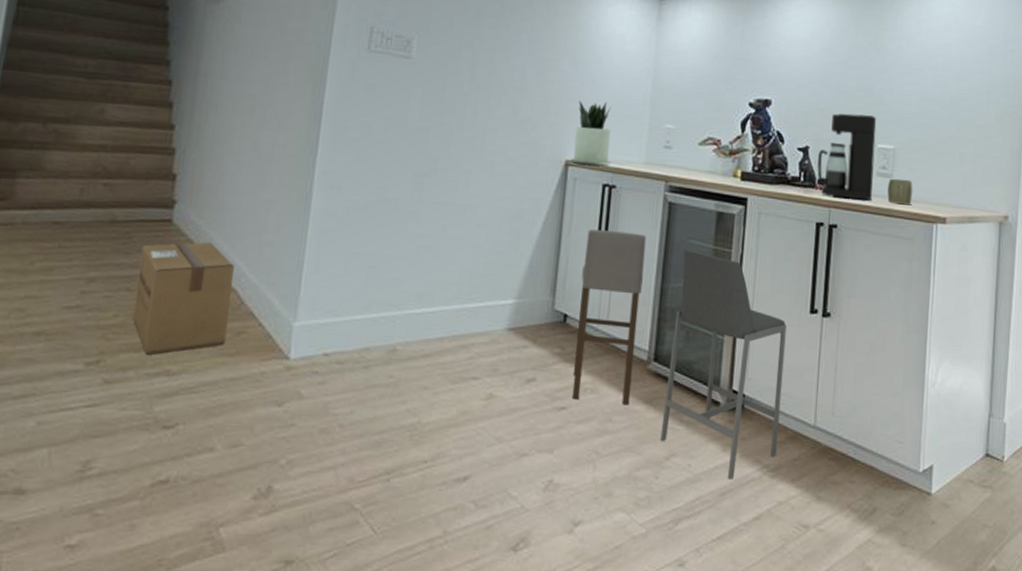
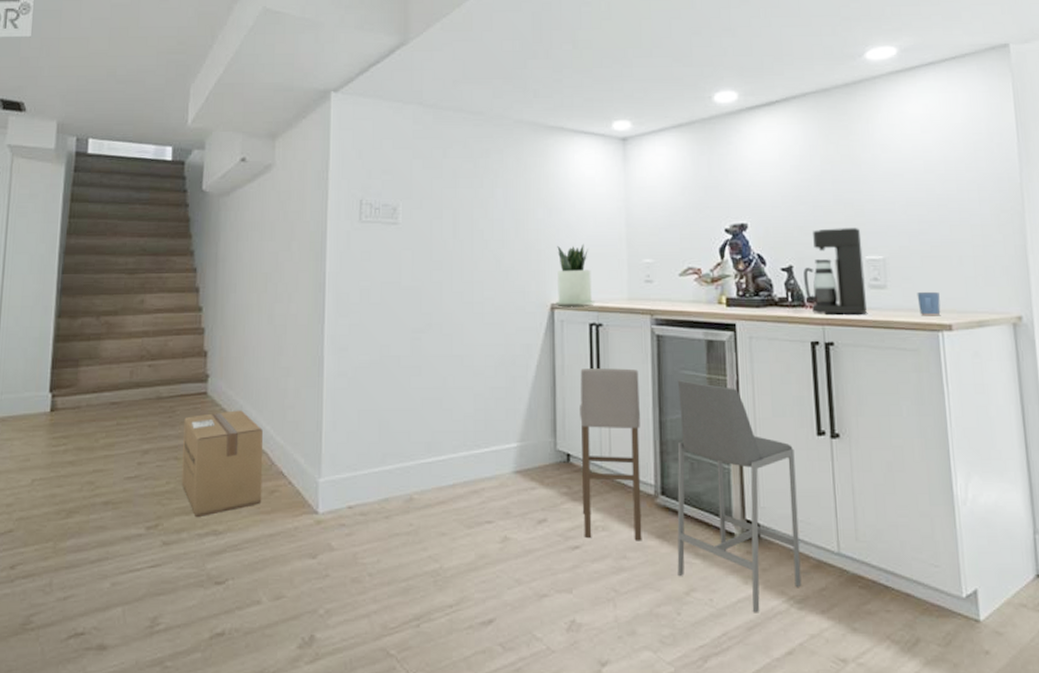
mug: present [887,178,913,205] -> none [882,289,911,315]
mug: none [919,183,939,209] -> present [917,291,941,316]

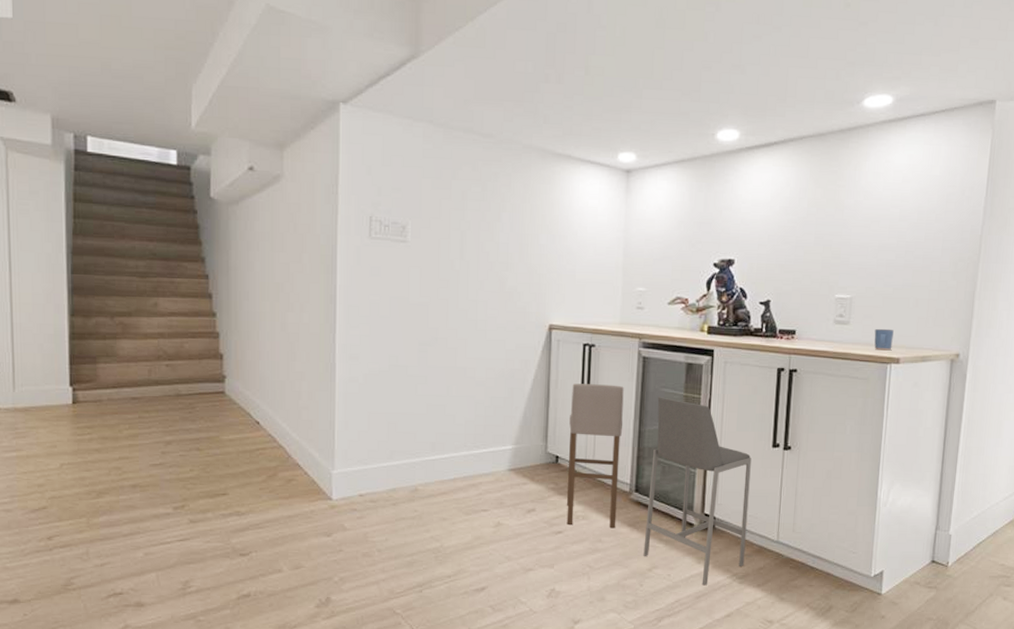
box: present [181,410,263,516] -> none [204,409,280,500]
planter: present [555,244,596,306] -> none [553,270,590,328]
coffee maker: present [803,228,867,315] -> none [778,267,834,346]

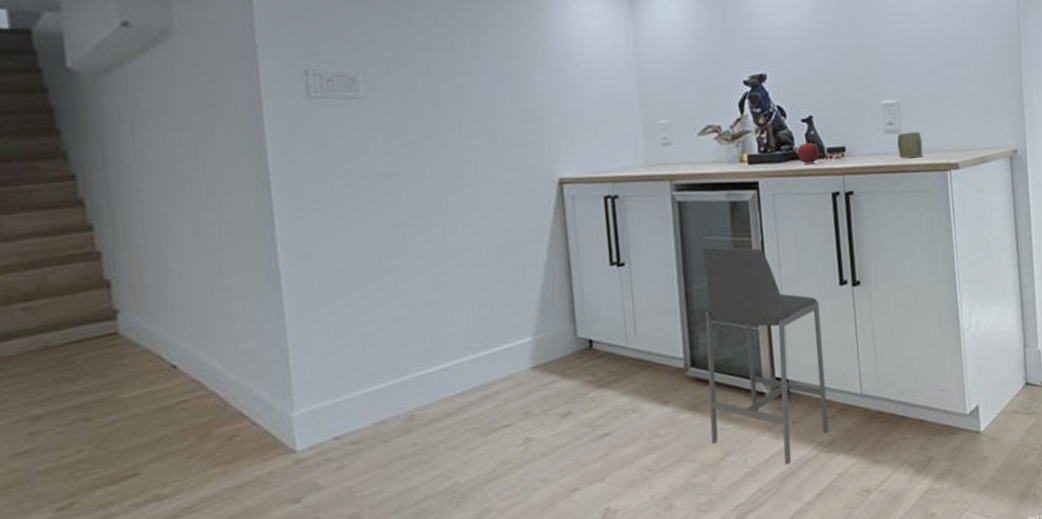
bar stool: present [566,383,624,529] -> none [597,240,674,423]
fruit: none [752,321,772,342] -> present [797,141,820,165]
mug: none [844,325,869,349] -> present [897,131,923,159]
mug: present [874,328,894,351] -> none [928,131,949,157]

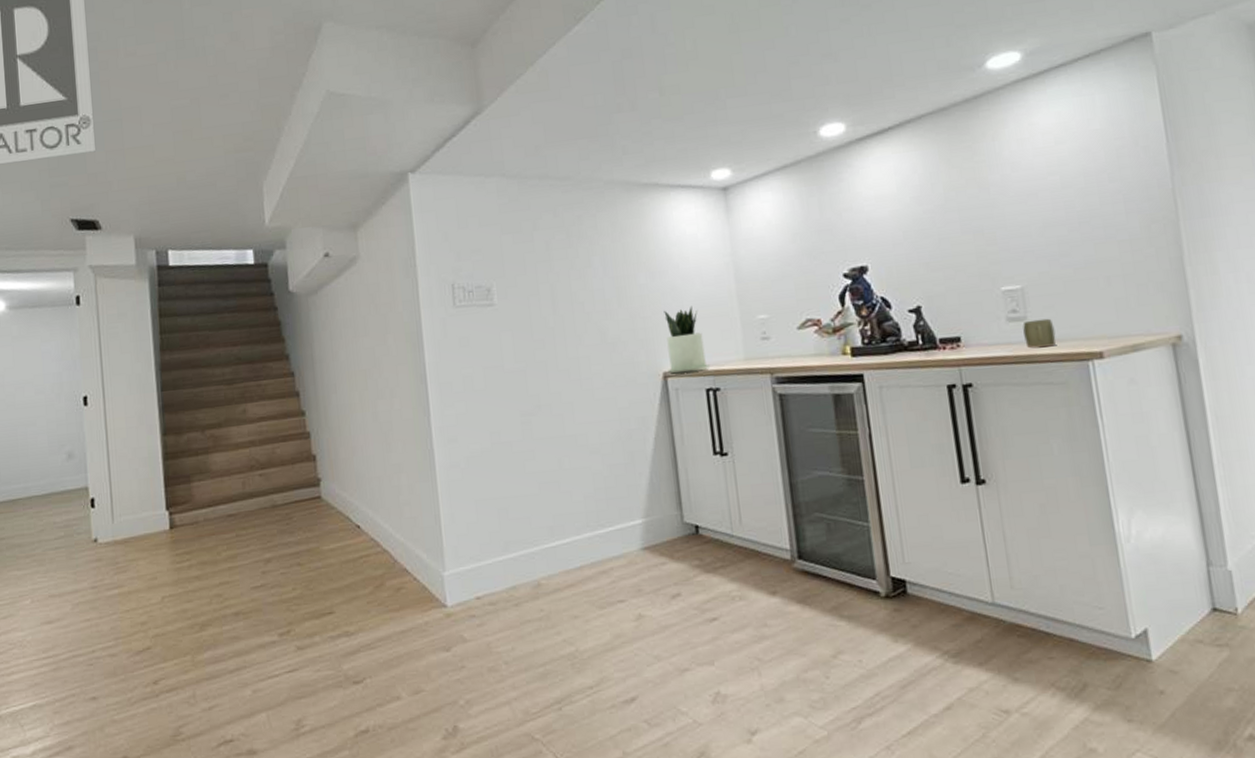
planter: none [561,107,609,181] -> present [663,305,711,374]
bar stool: present [701,245,829,465] -> none [805,438,956,671]
fruit: present [797,141,820,165] -> none [905,332,931,356]

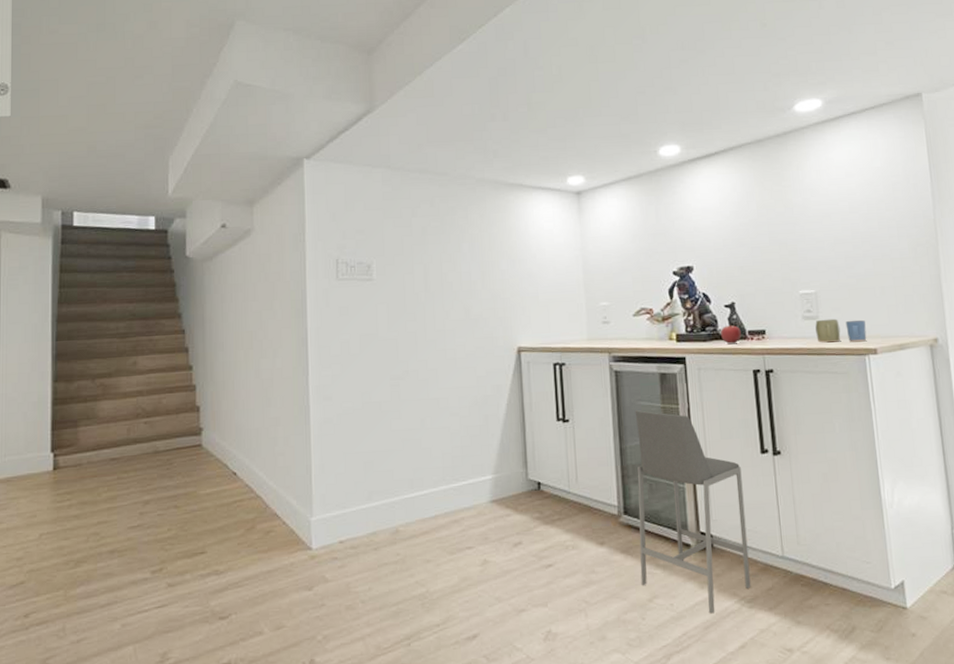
planter: present [663,305,711,374] -> none [521,291,558,349]
bar stool: none [805,438,956,671] -> present [635,409,751,614]
fruit: none [905,332,931,356] -> present [721,324,741,344]
mug: none [1061,318,1090,346] -> present [845,319,867,342]

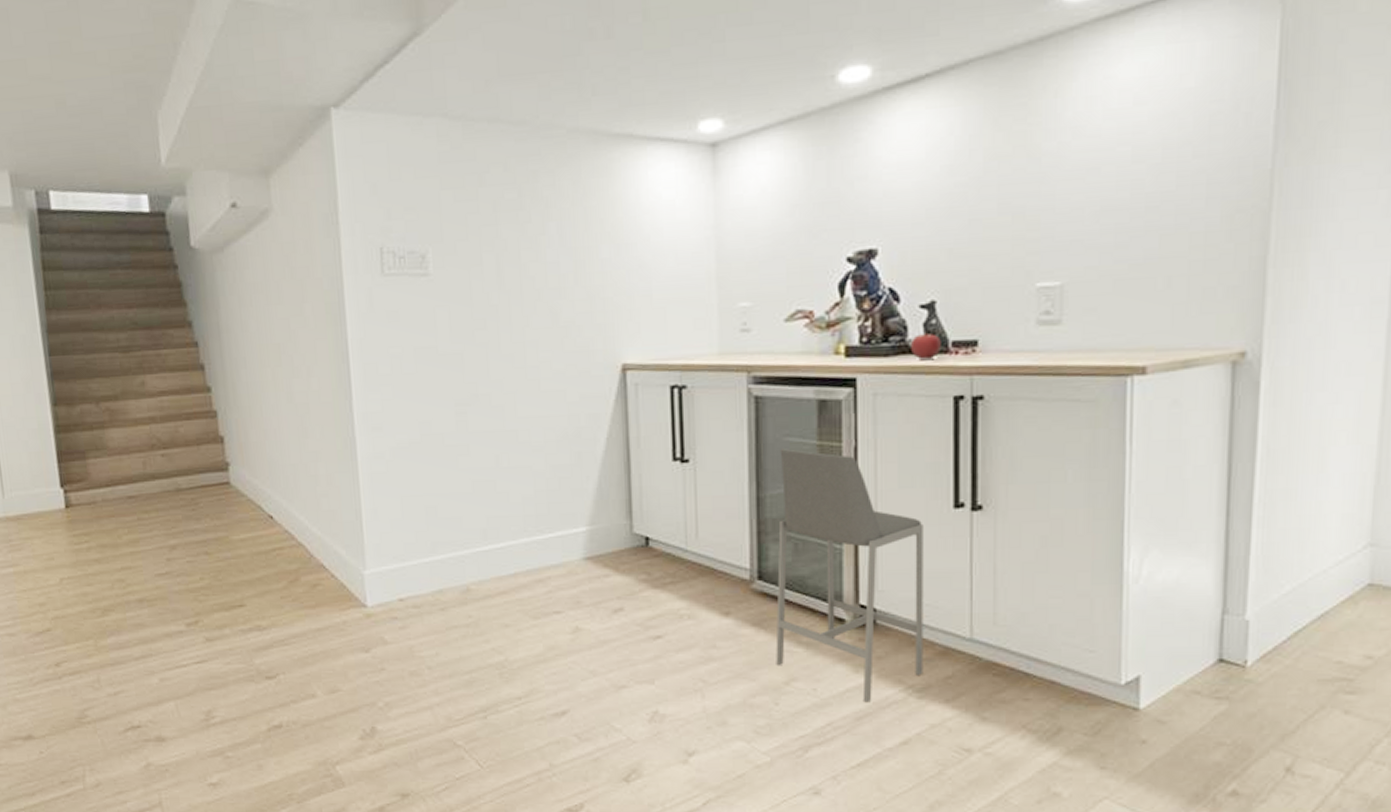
mug: present [815,318,841,343] -> none [1055,323,1093,359]
mug: present [845,319,867,342] -> none [1102,324,1134,358]

